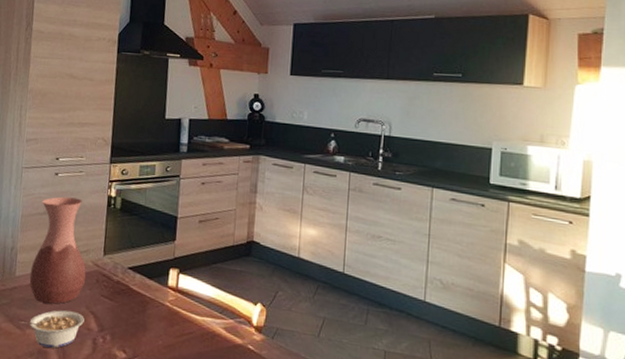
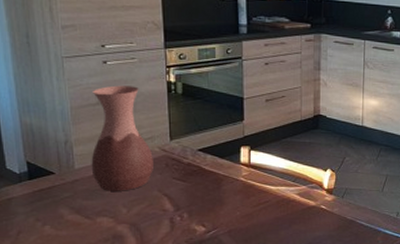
legume: present [18,310,85,348] -> none [86,196,158,232]

